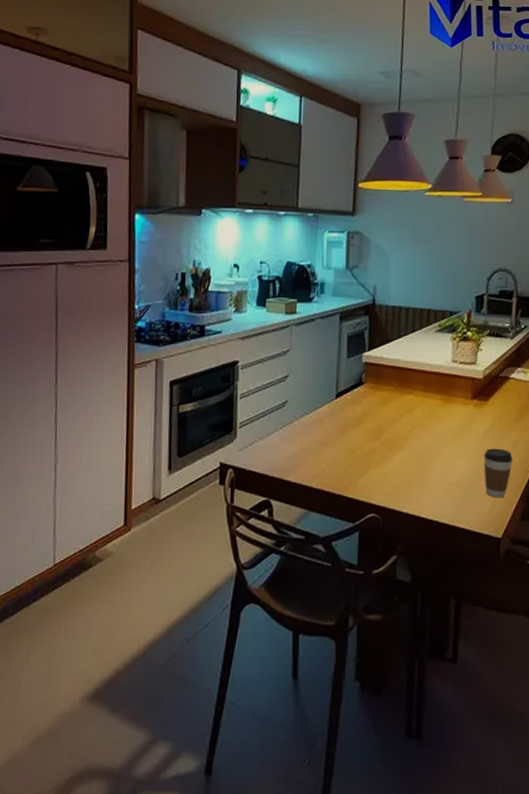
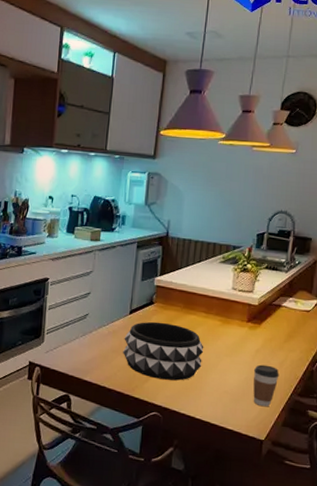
decorative bowl: none [331,405,425,474] -> present [123,321,204,381]

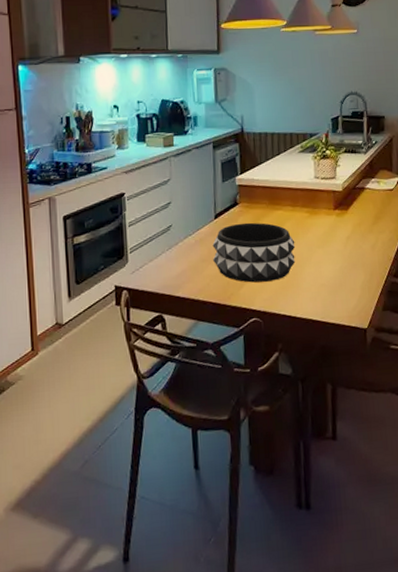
coffee cup: present [253,364,279,407] -> none [347,250,373,294]

